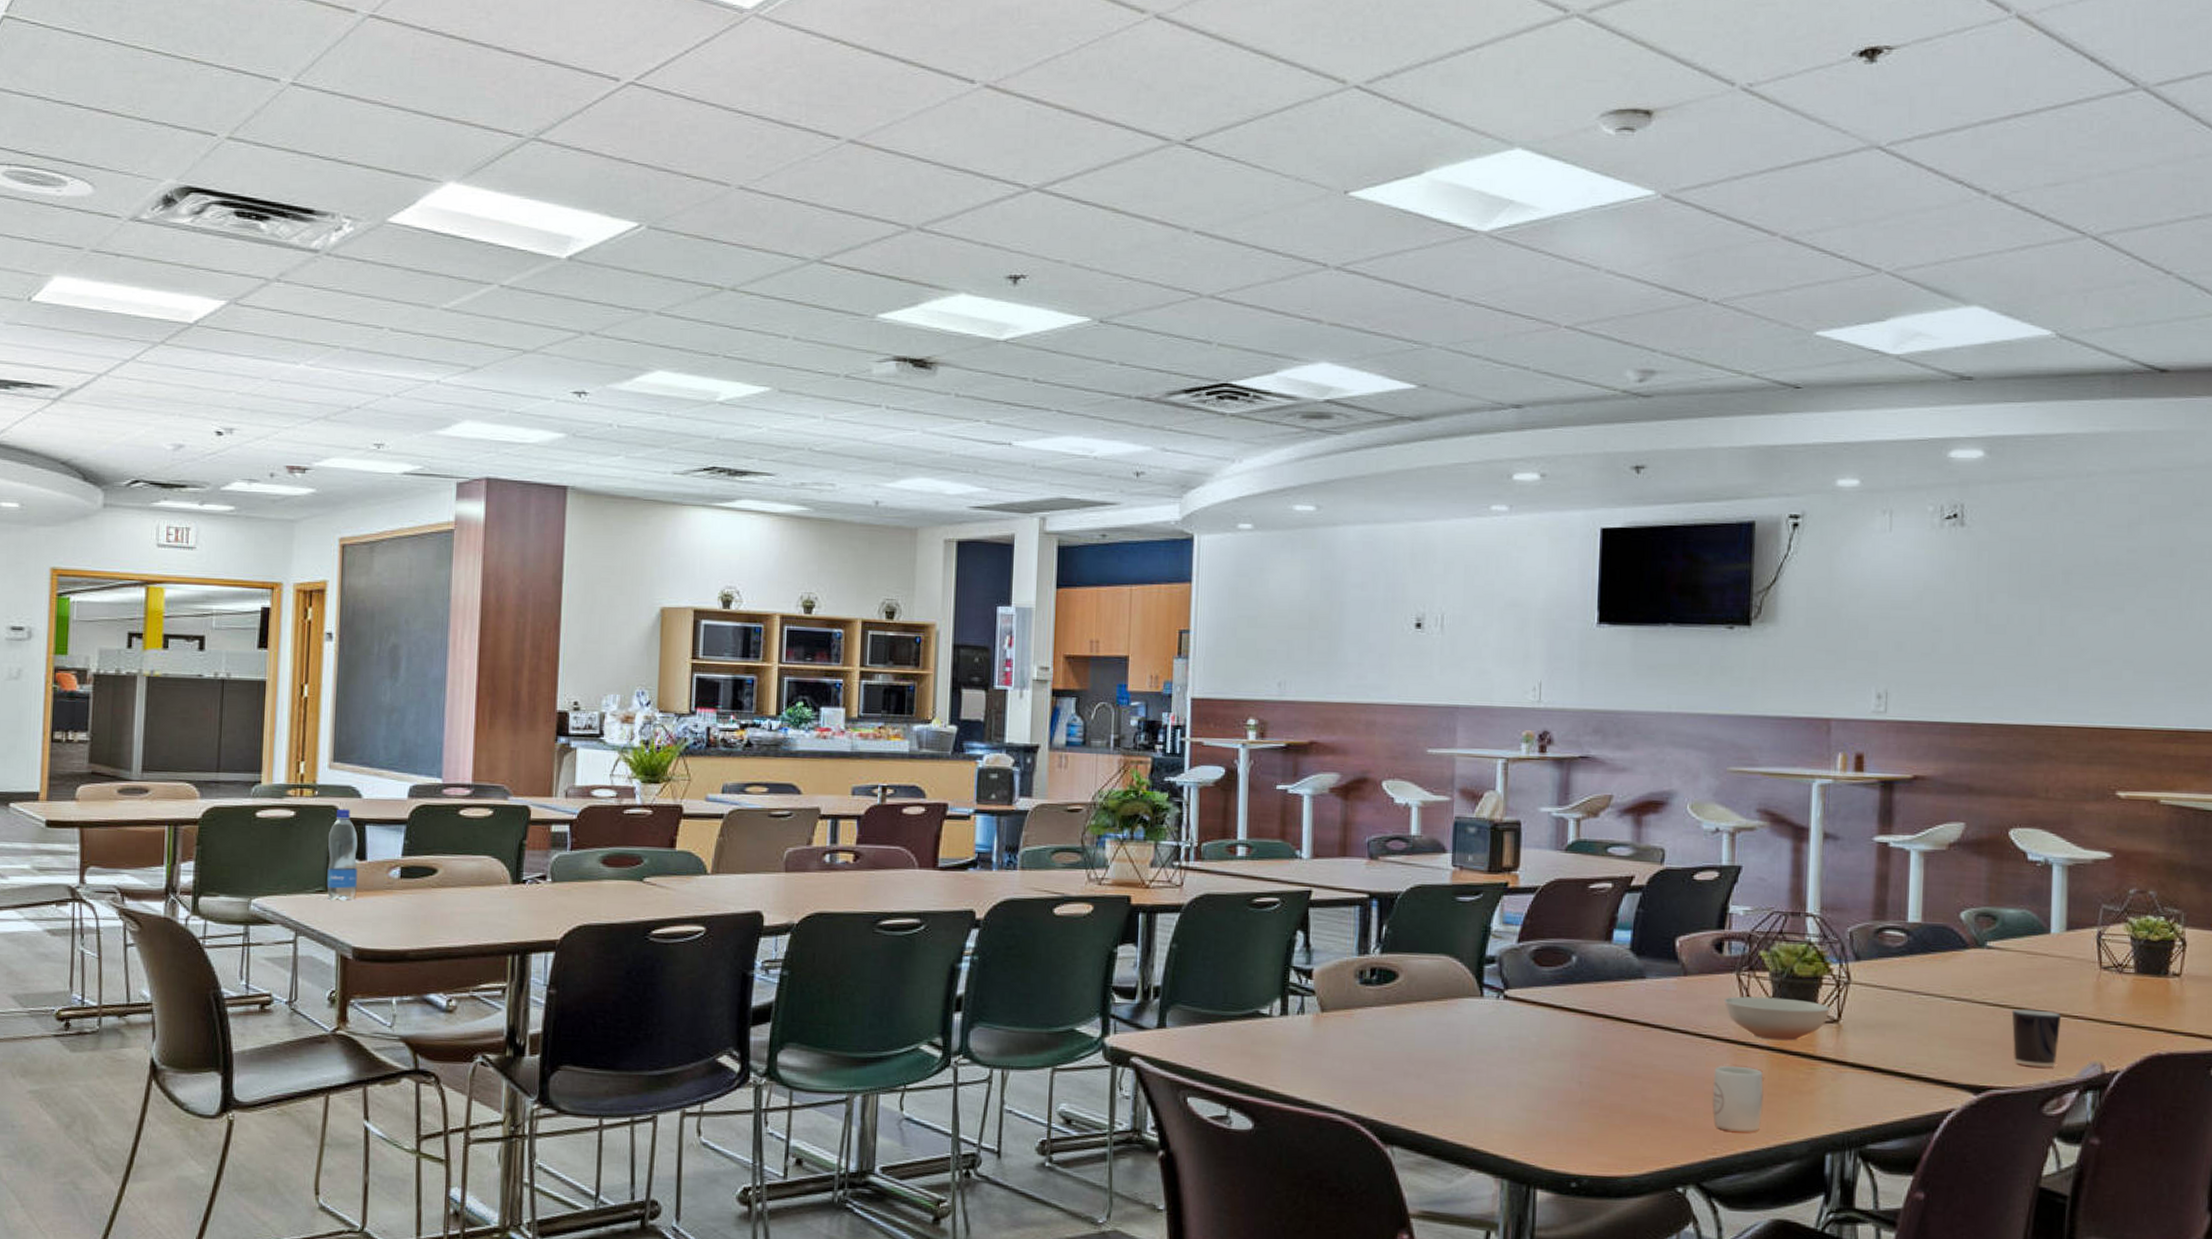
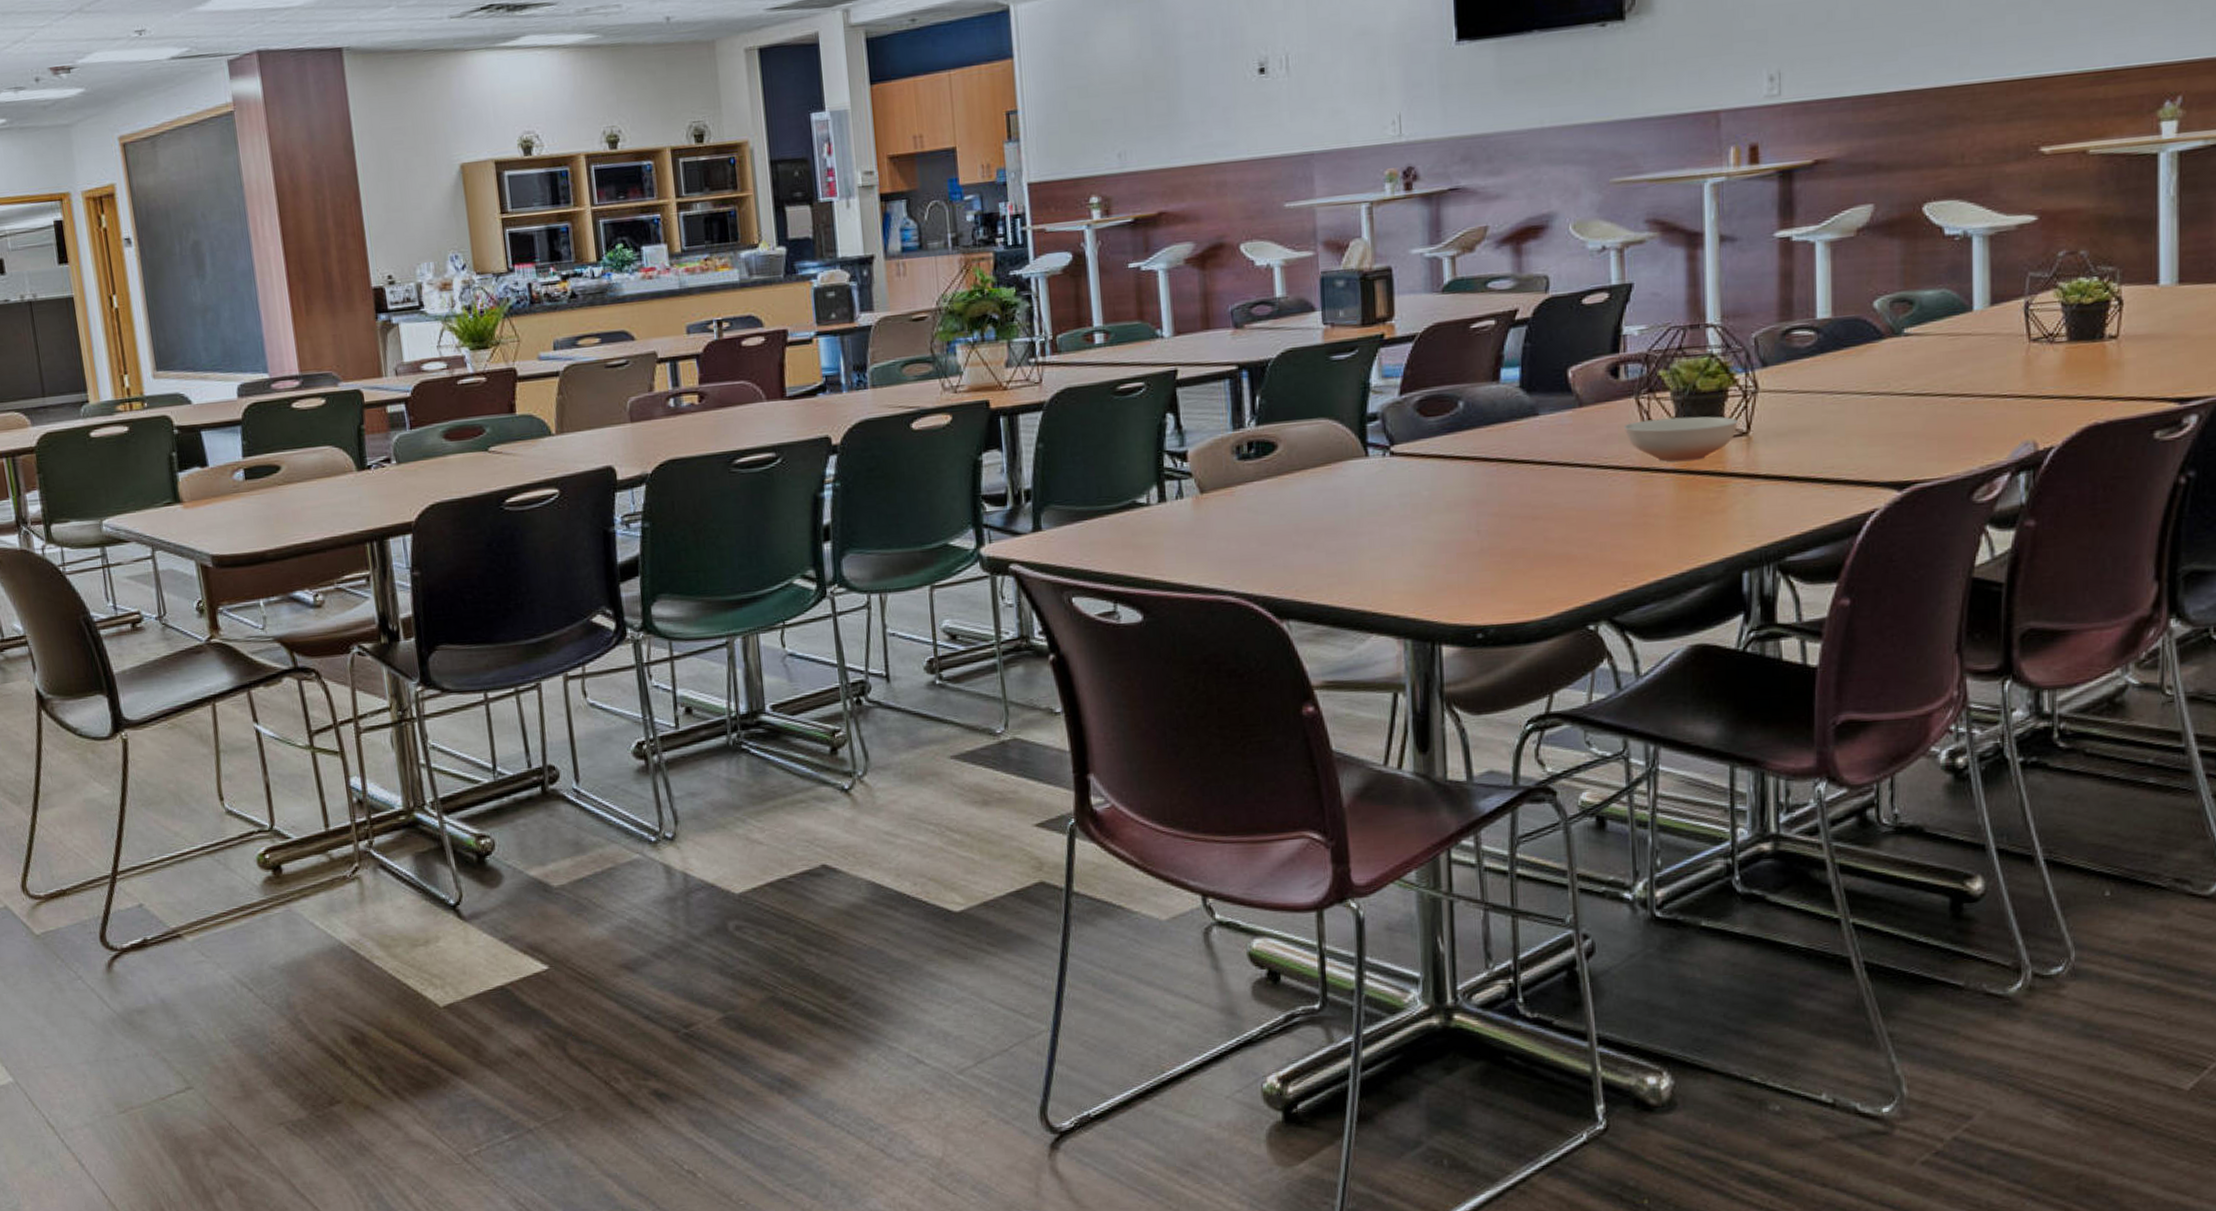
bottle: present [327,808,358,903] -> none [165,417,205,513]
mug: present [1712,1065,1764,1133] -> none [1618,493,1673,562]
mug: present [2011,1009,2062,1068] -> none [1934,393,1989,455]

